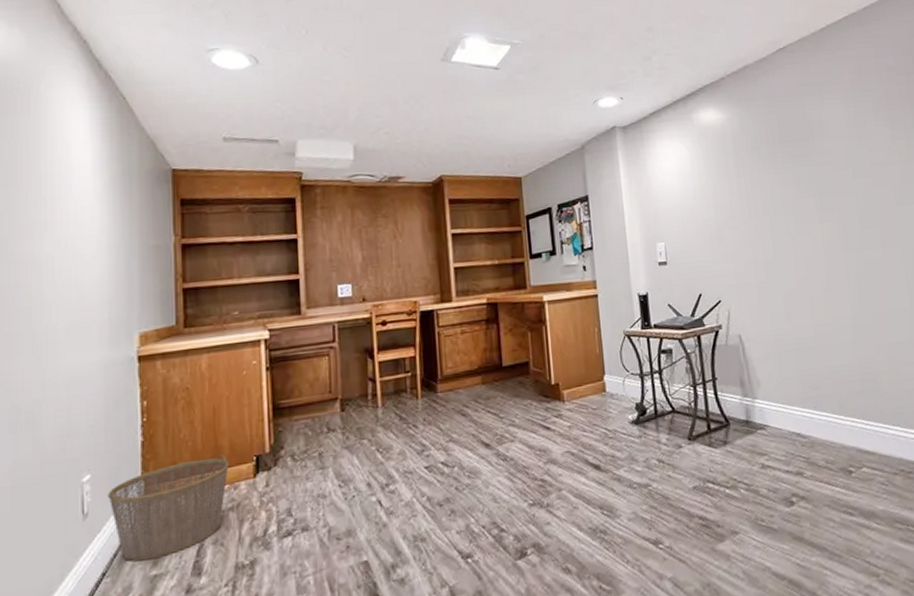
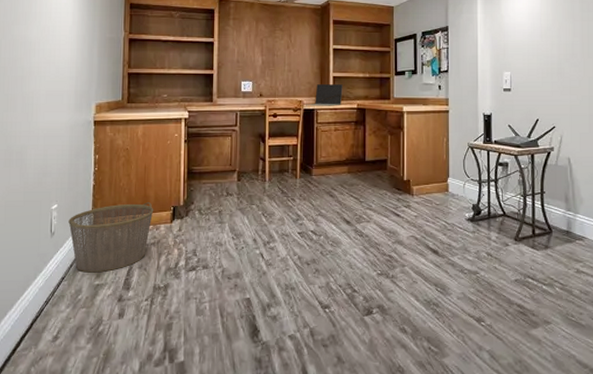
laptop: none [422,276,468,307] -> present [306,84,343,106]

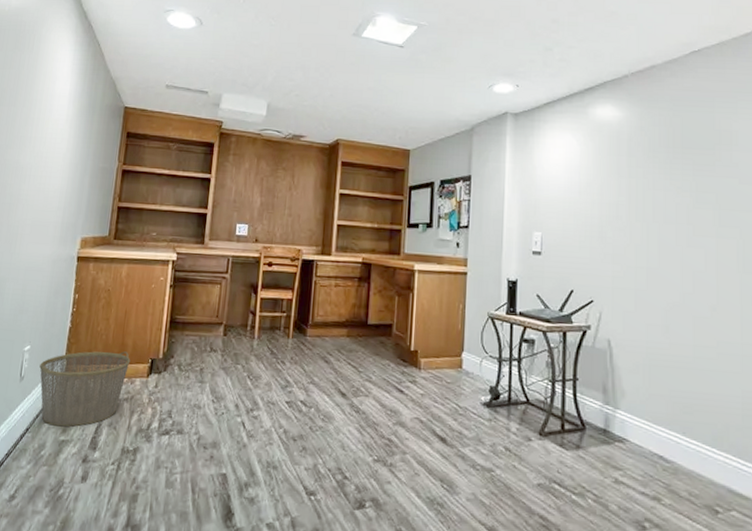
laptop: present [306,84,343,106] -> none [305,232,348,259]

